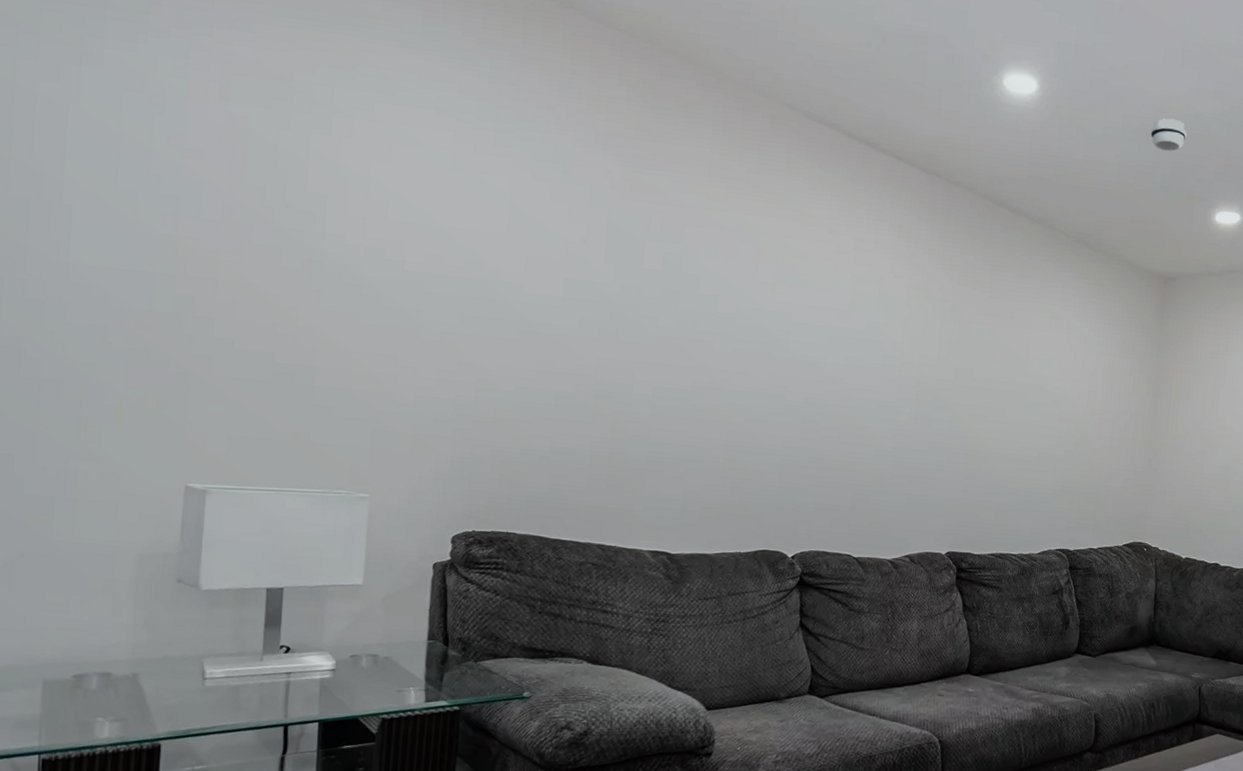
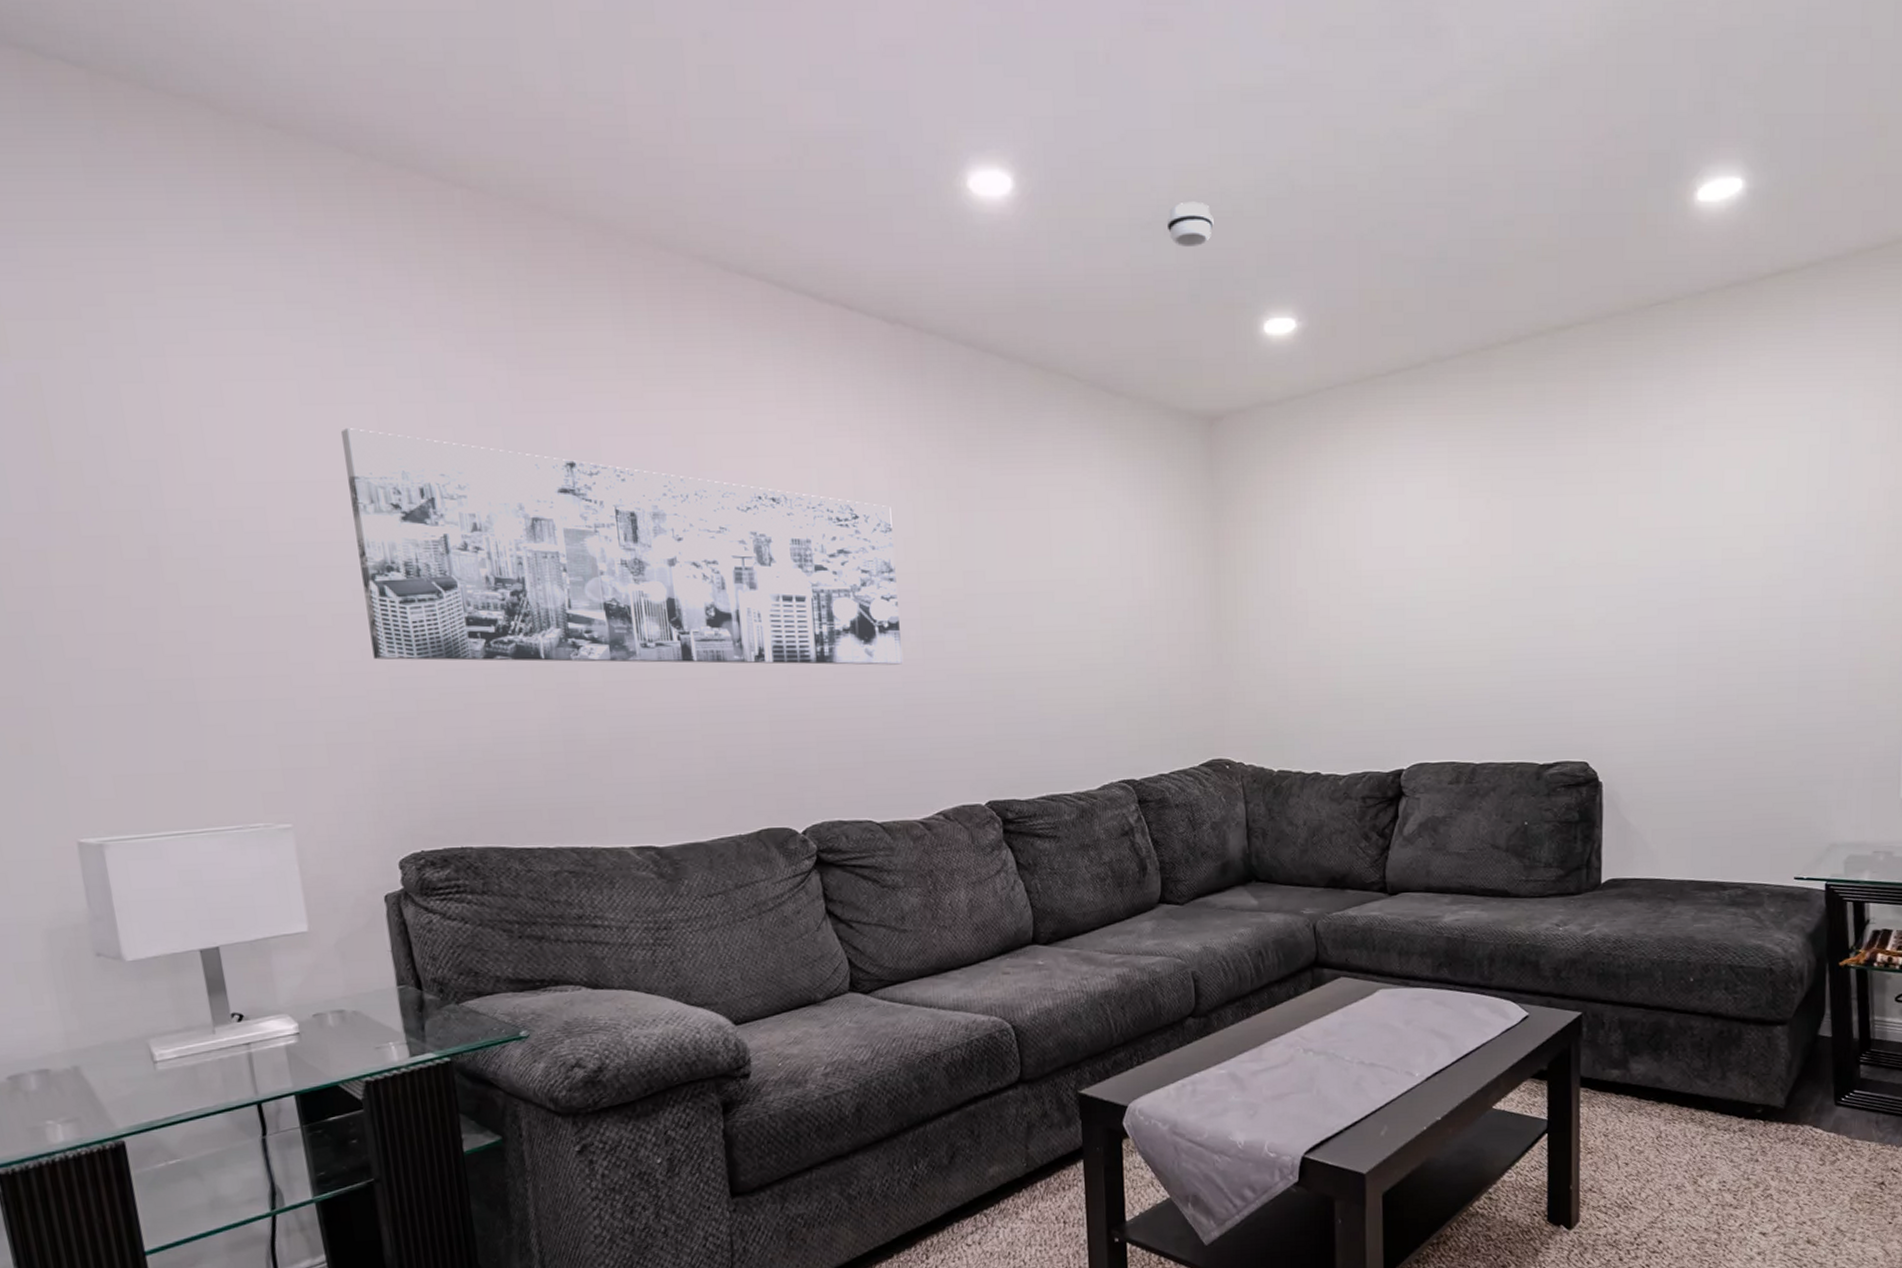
wall art: none [467,192,906,433] -> present [340,428,902,665]

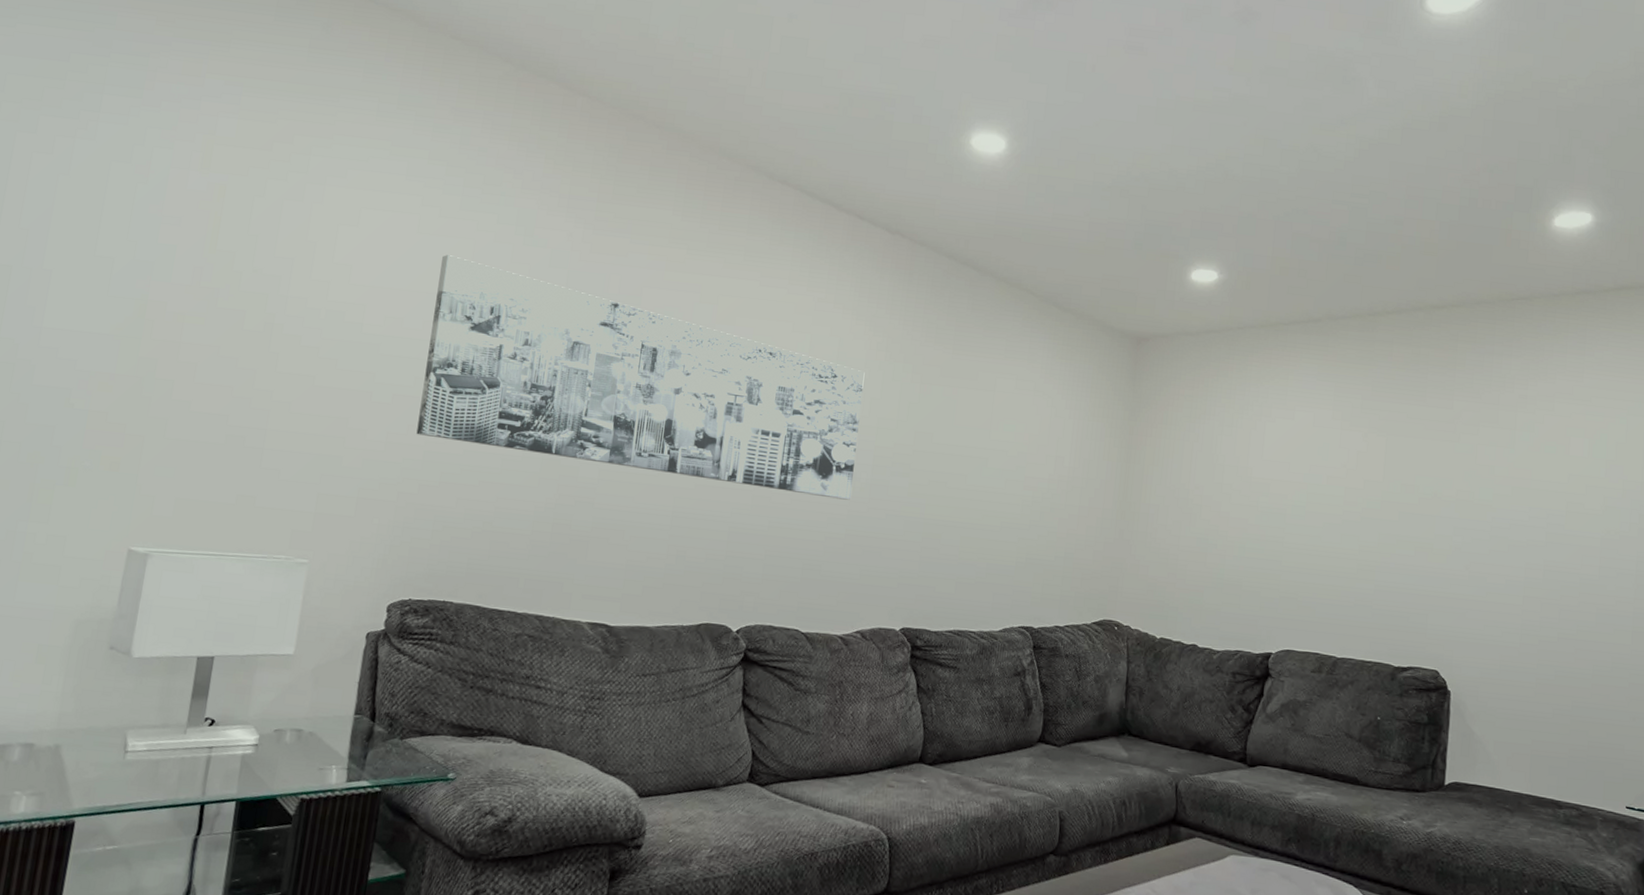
smoke detector: present [1166,201,1214,247] -> none [1122,175,1161,209]

